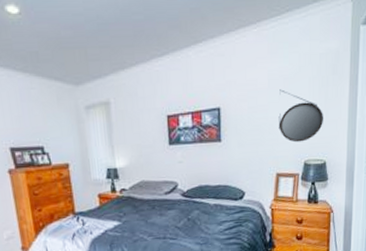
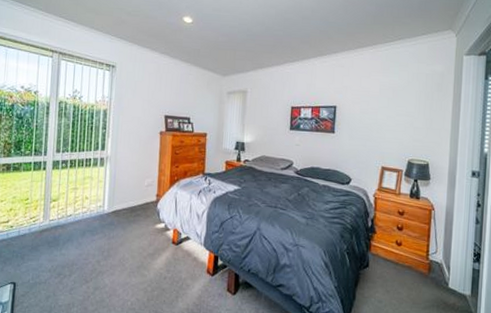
home mirror: present [278,89,324,143] -> none [386,98,429,143]

